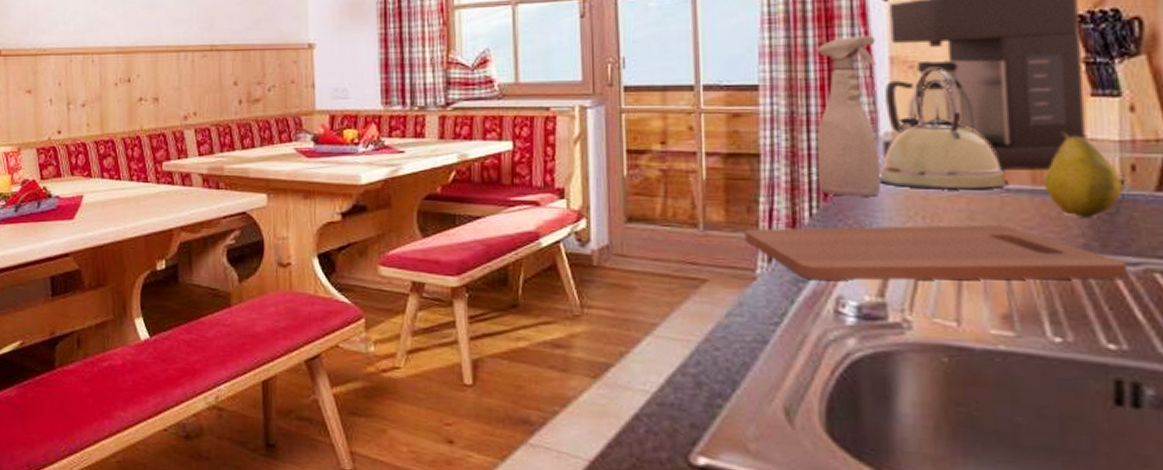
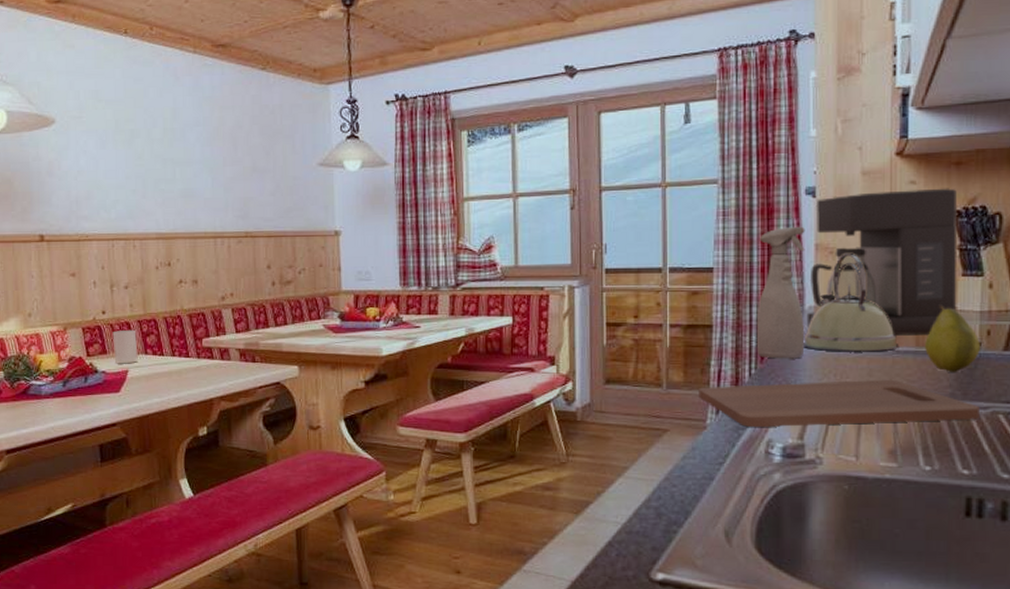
cup: none [68,151,94,189] -> present [112,329,138,364]

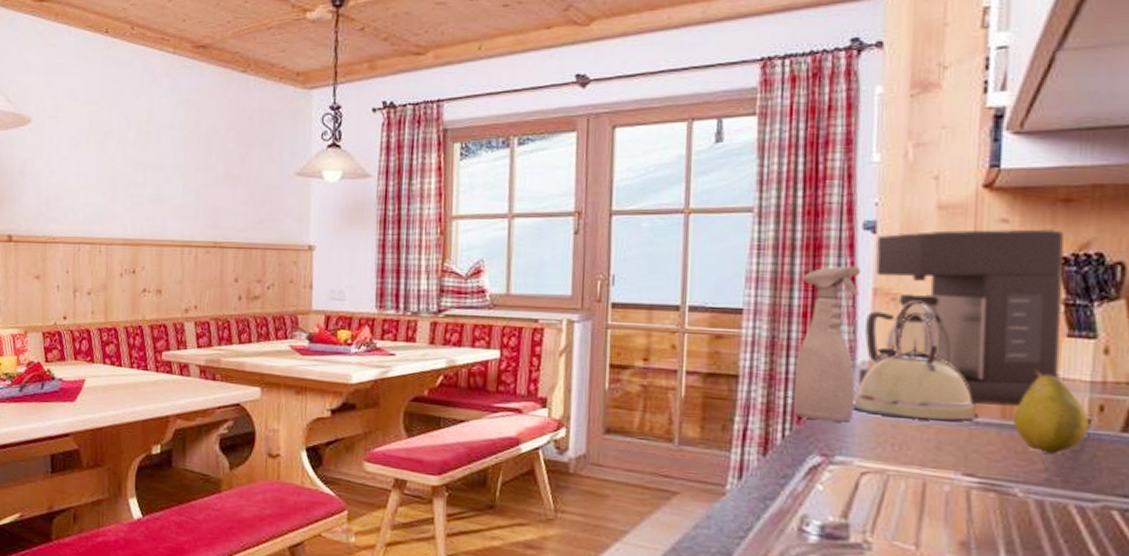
cup: present [112,329,138,364] -> none [71,337,97,373]
cutting board: present [699,380,979,428] -> none [717,446,1085,514]

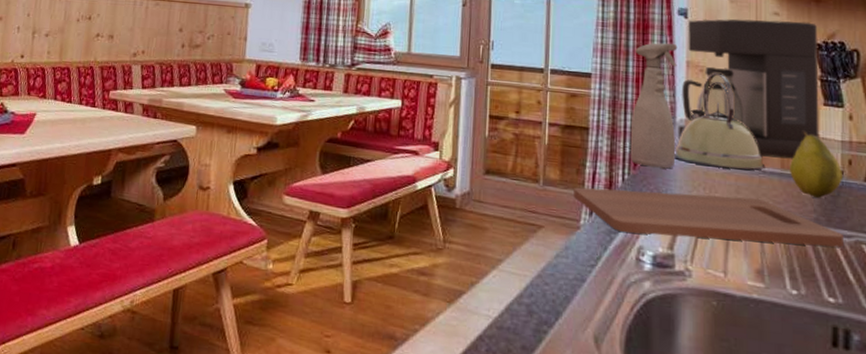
cutting board: none [717,446,1085,514] -> present [573,187,843,248]

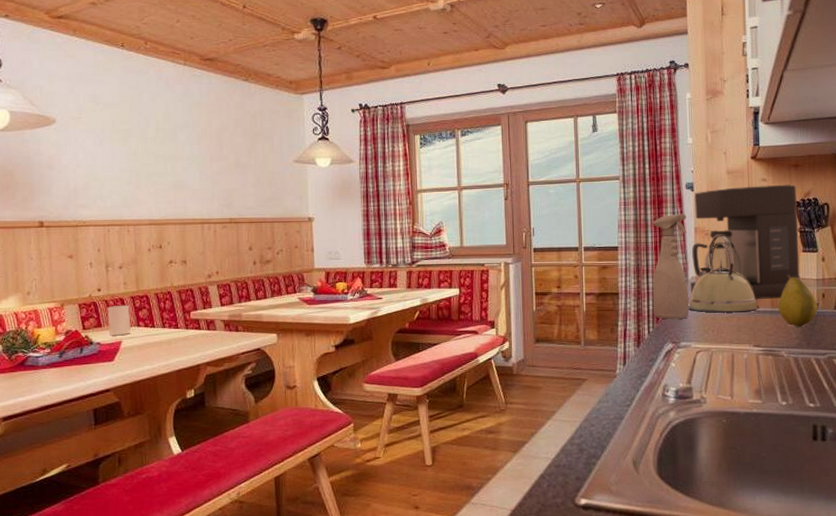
cup: none [24,74,50,108] -> present [107,304,131,336]
cutting board: present [573,187,843,248] -> none [609,334,820,376]

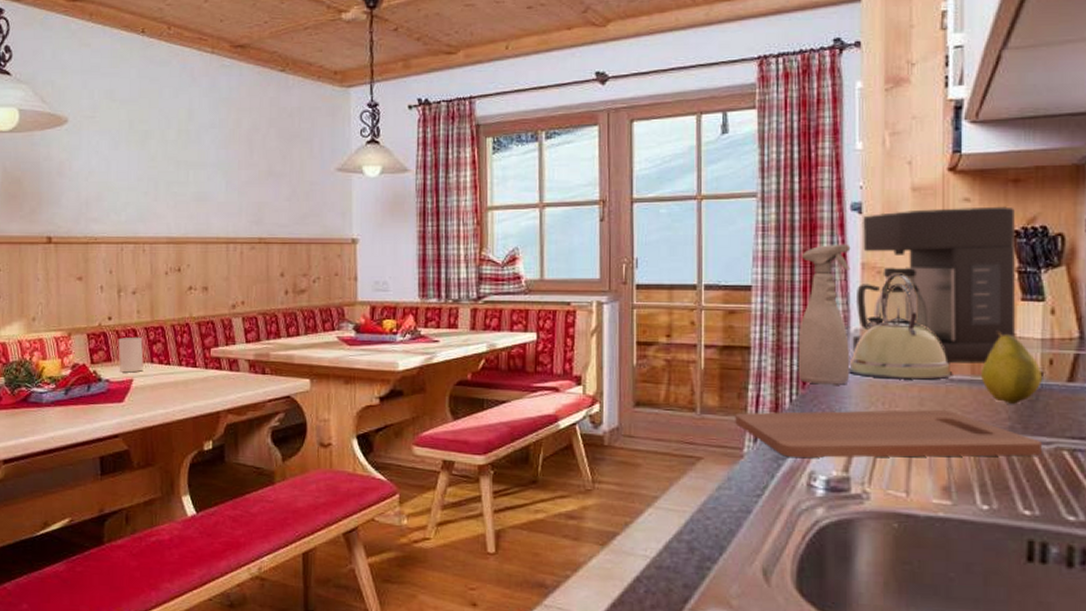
cutting board: none [609,334,820,376] -> present [735,410,1042,458]

